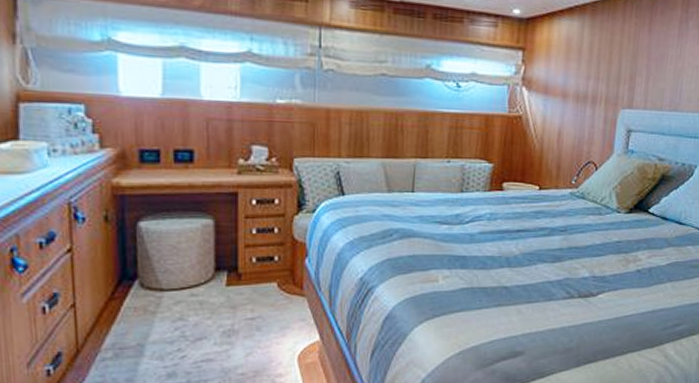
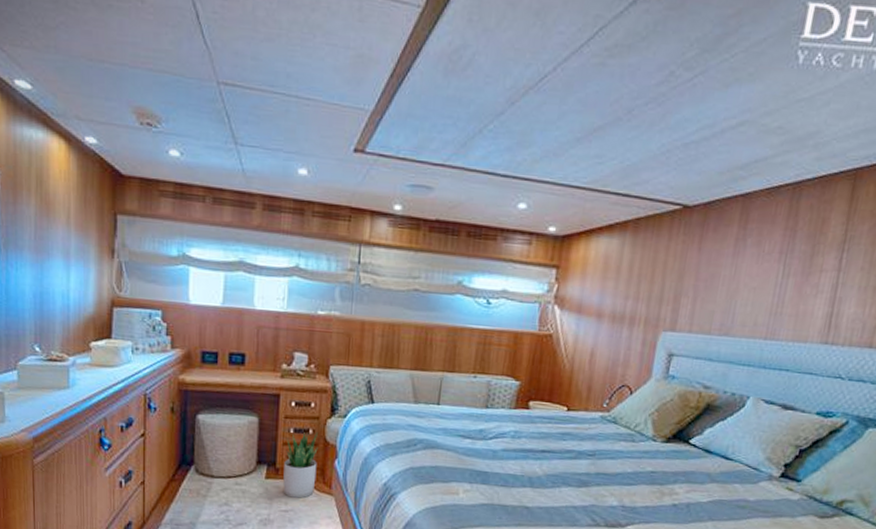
planter: none [247,231,285,303] -> present [283,432,318,499]

